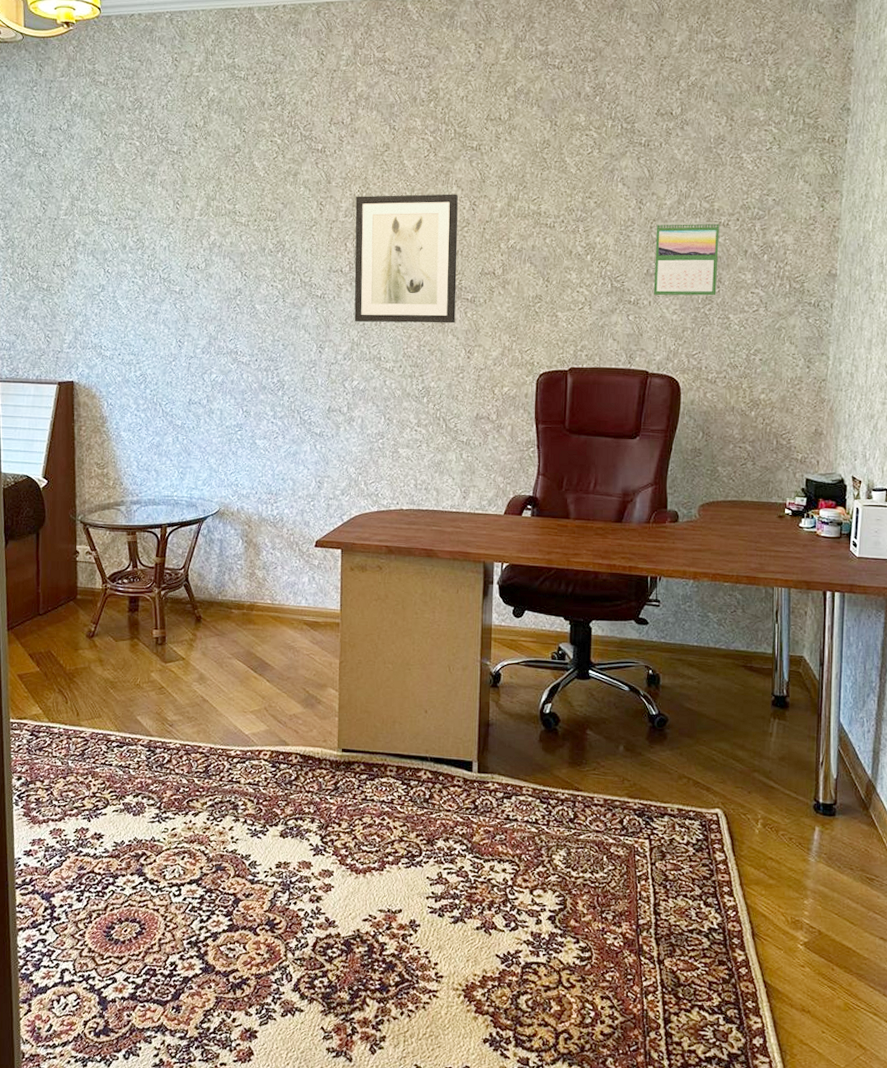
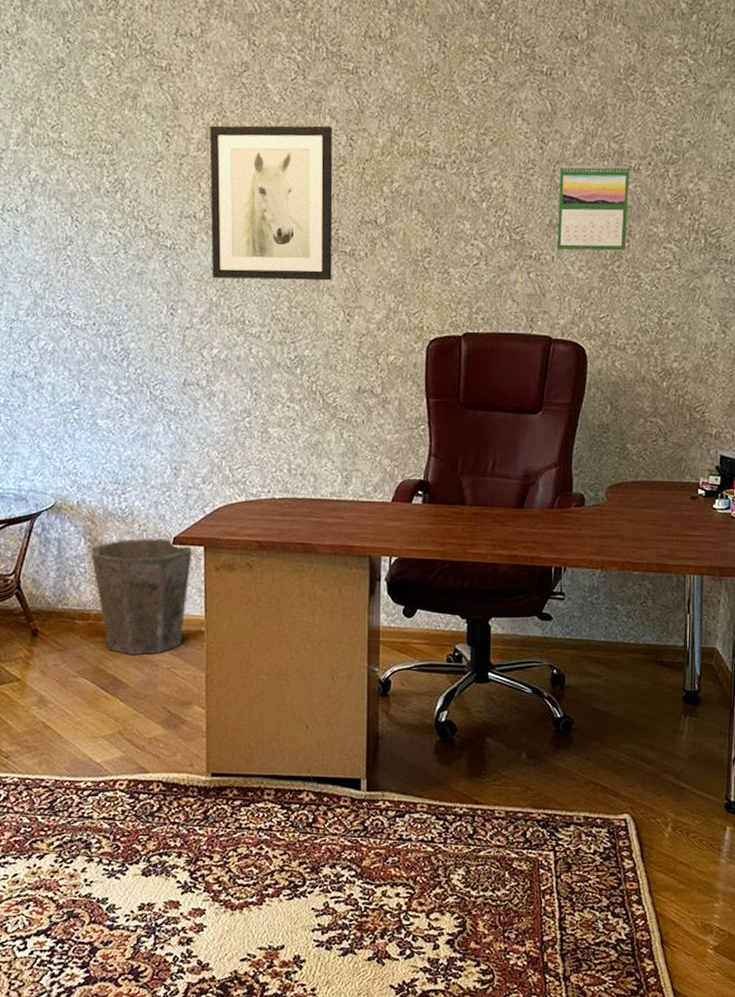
waste bin: none [247,541,332,642] -> present [92,538,193,656]

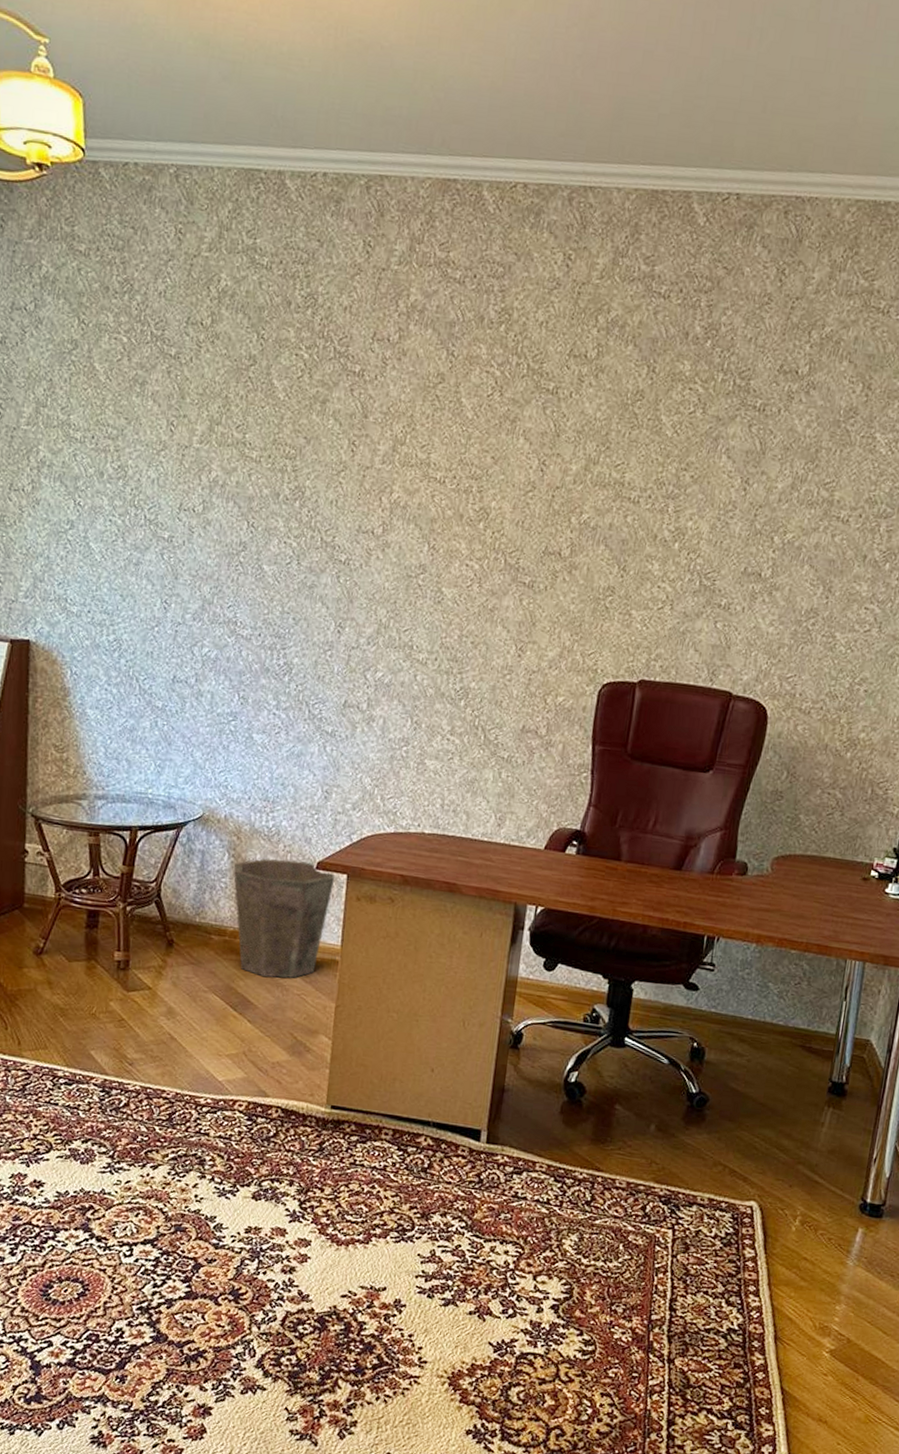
wall art: present [210,125,333,281] -> none [384,437,525,612]
calendar: present [558,164,630,251] -> none [749,510,838,608]

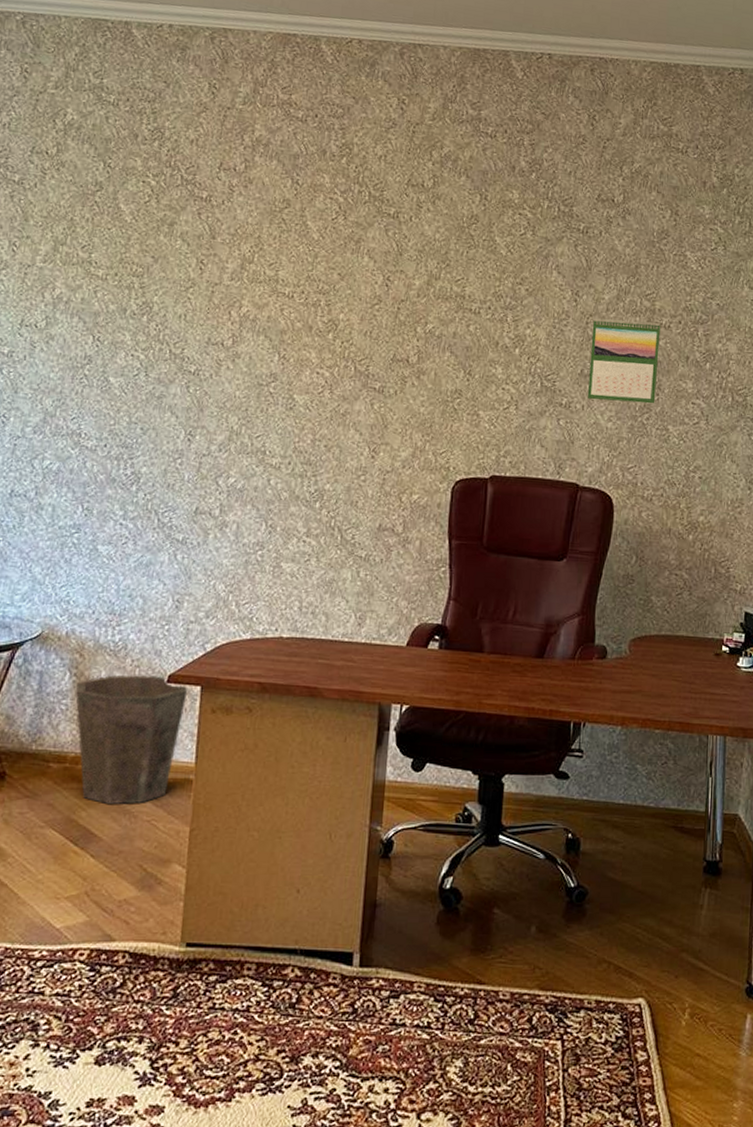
calendar: none [749,510,838,608] -> present [588,318,661,404]

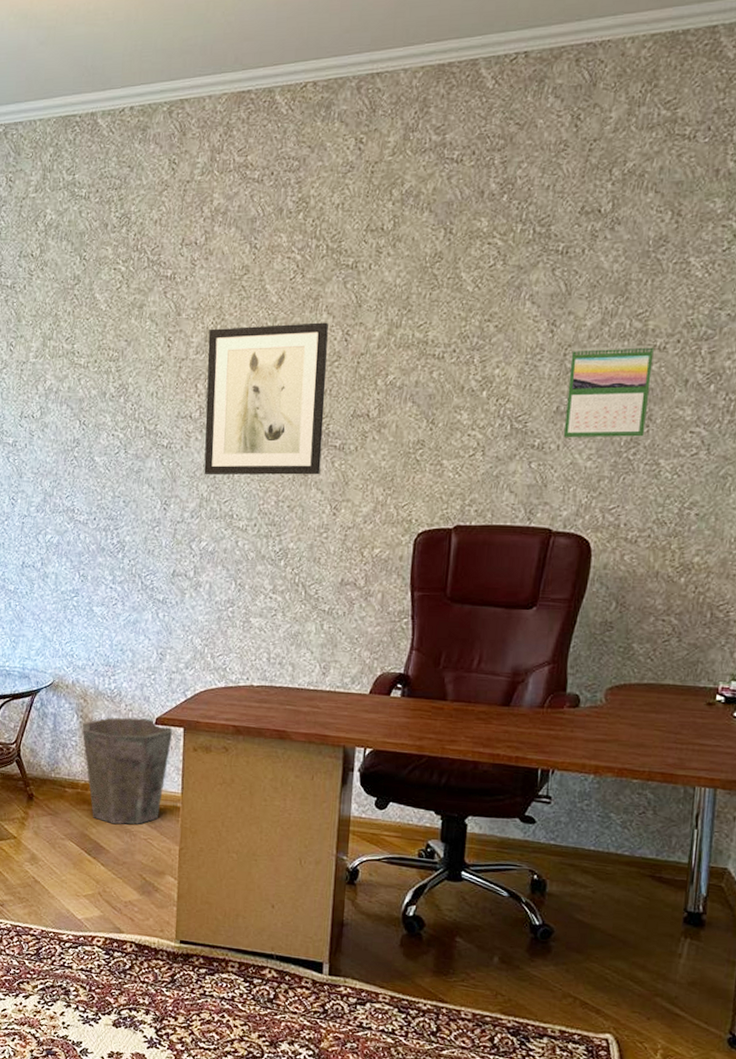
wall art: none [235,256,370,416] -> present [204,322,328,475]

